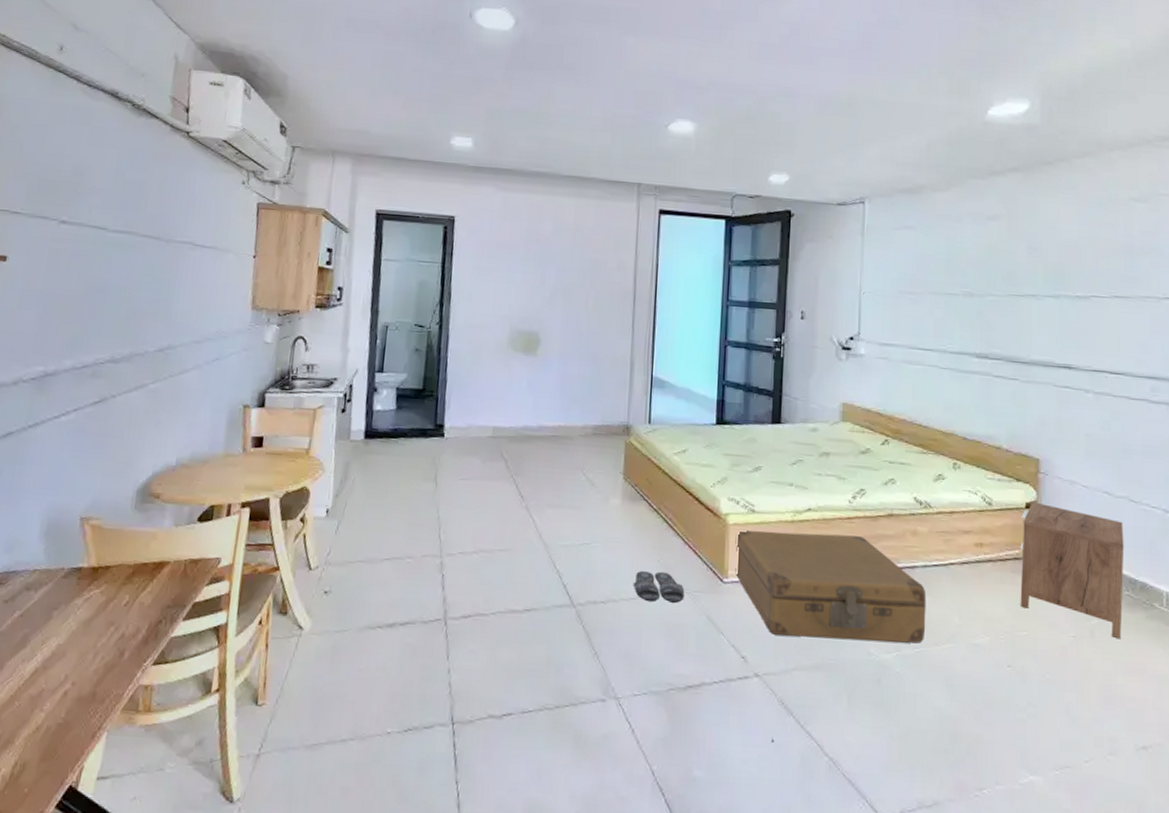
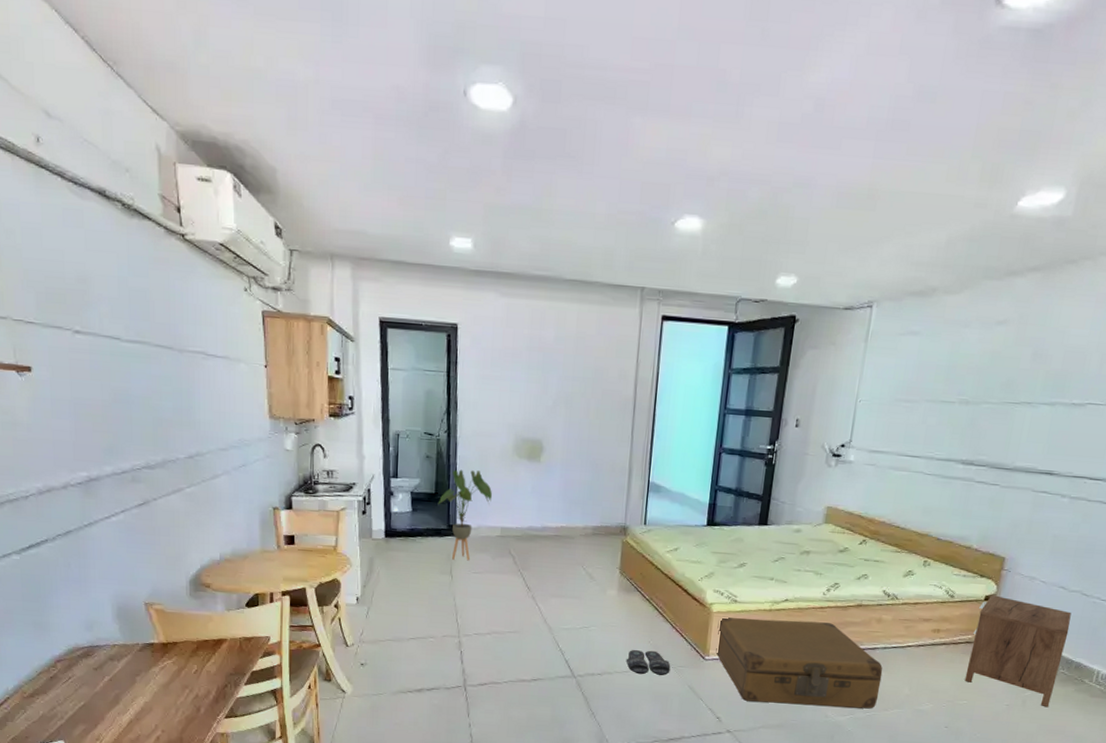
house plant: none [426,363,484,466] -> present [439,469,492,561]

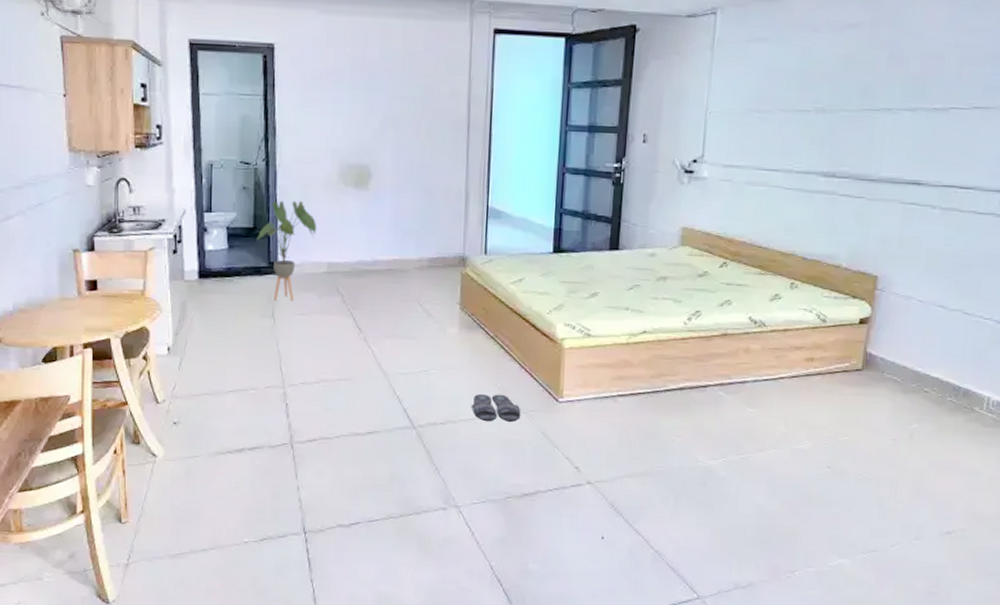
suitcase: present [715,616,883,709] -> none [570,352,755,451]
nightstand: present [964,595,1072,708] -> none [844,317,954,441]

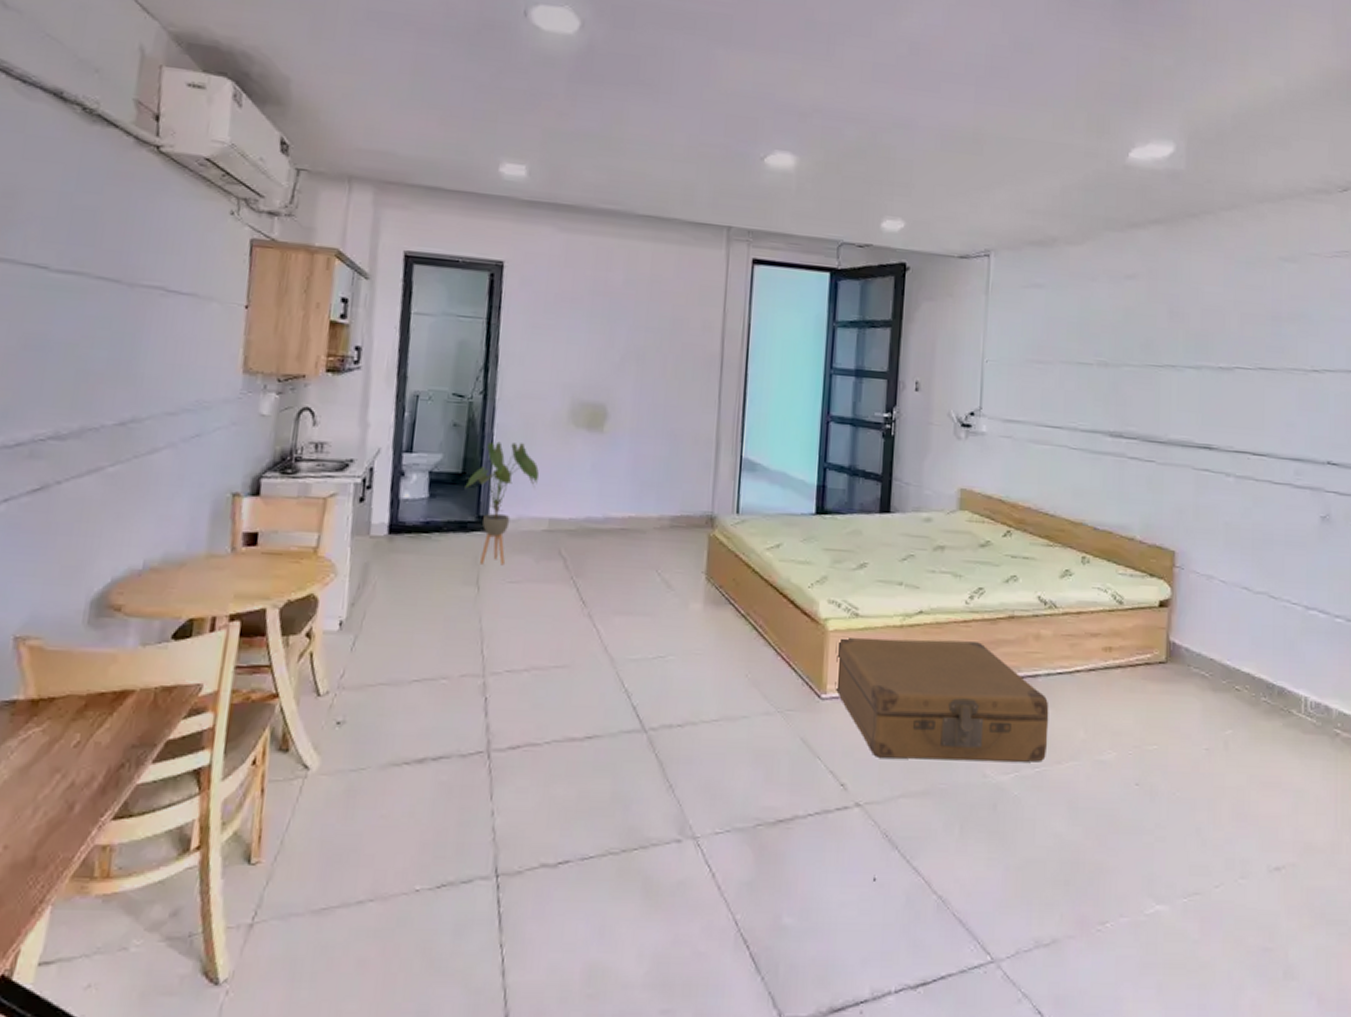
slippers: present [471,393,521,422] -> none [715,687,776,724]
suitcase: none [570,352,755,451] -> present [835,636,1049,762]

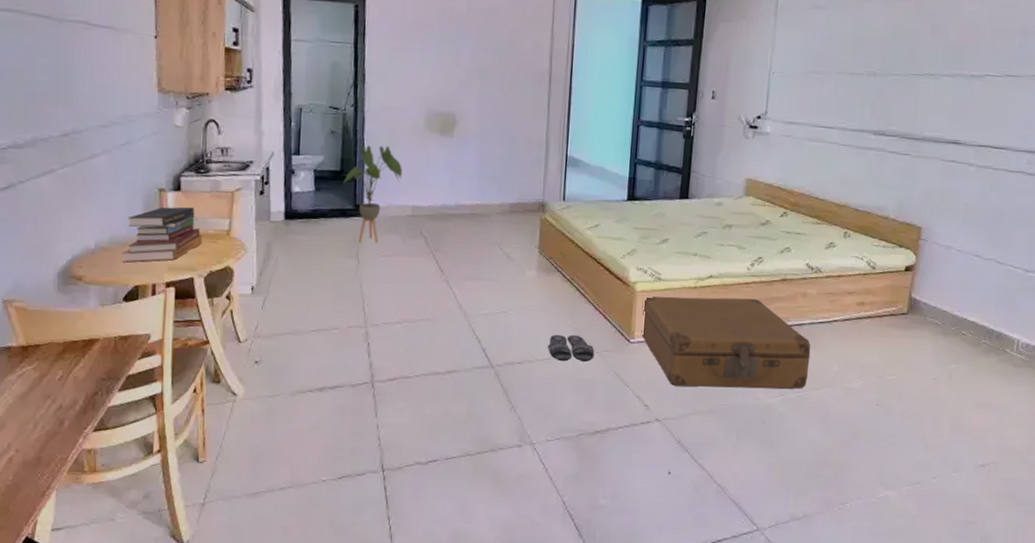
books: none [176,516,282,588] -> present [121,206,203,263]
slippers: none [715,687,776,724] -> present [547,334,595,361]

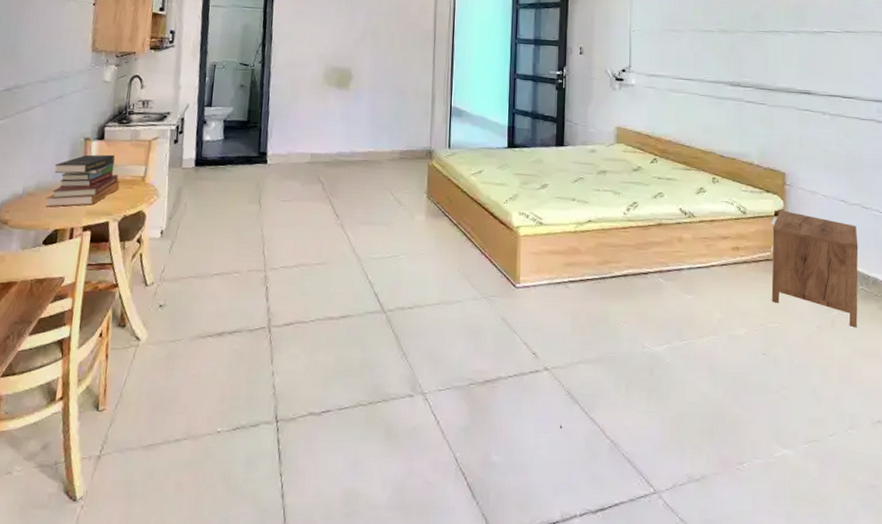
house plant: present [345,145,402,243] -> none [251,97,303,189]
slippers: present [547,334,595,361] -> none [436,278,482,307]
suitcase: present [641,295,811,389] -> none [526,240,692,337]
nightstand: none [891,265,988,380] -> present [771,210,859,328]

